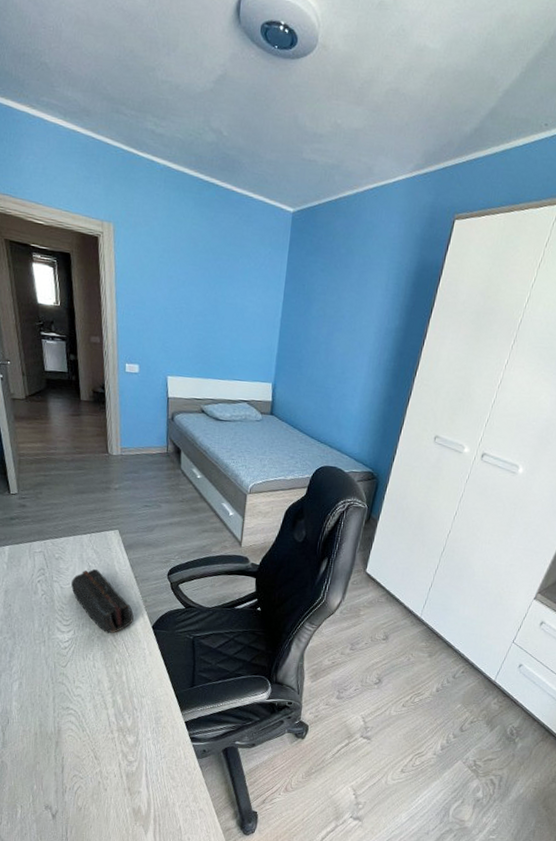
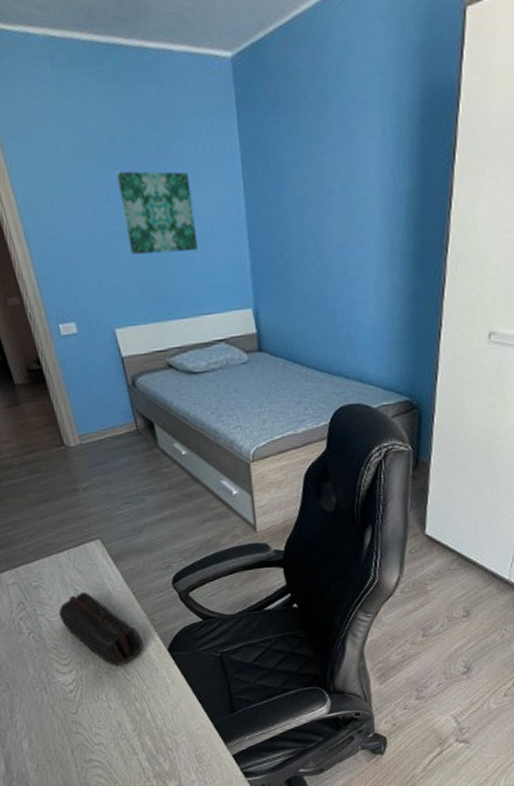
wall art: none [192,268,246,335] -> present [116,171,197,255]

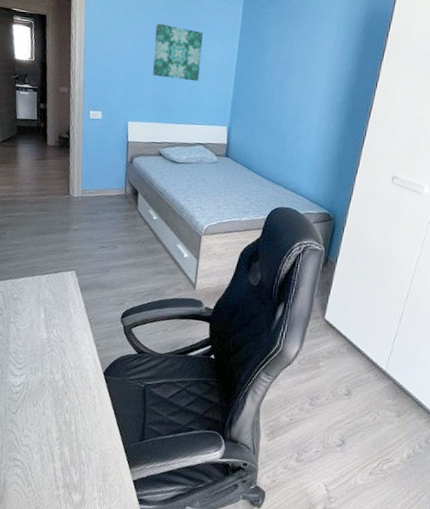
pencil case: present [59,591,144,667] -> none [27,310,86,379]

